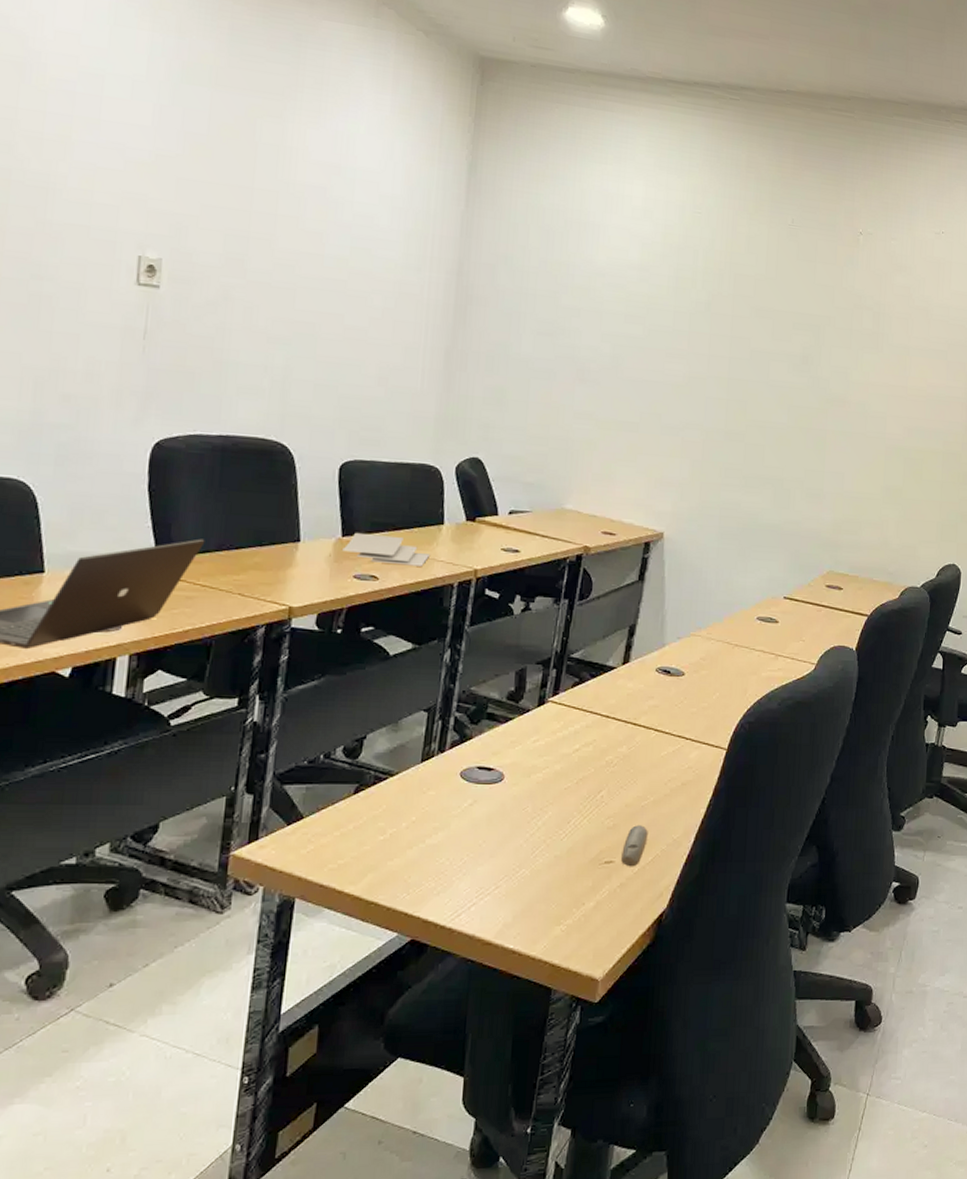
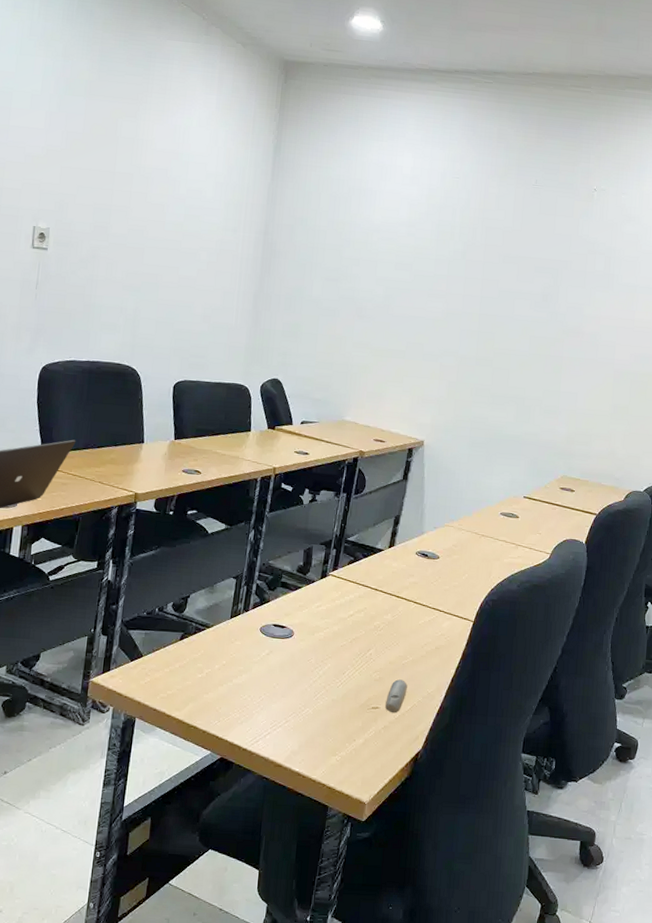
papers: present [342,532,431,566] -> none [175,436,241,464]

